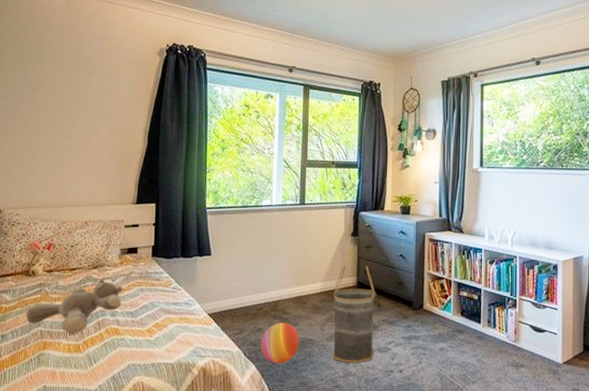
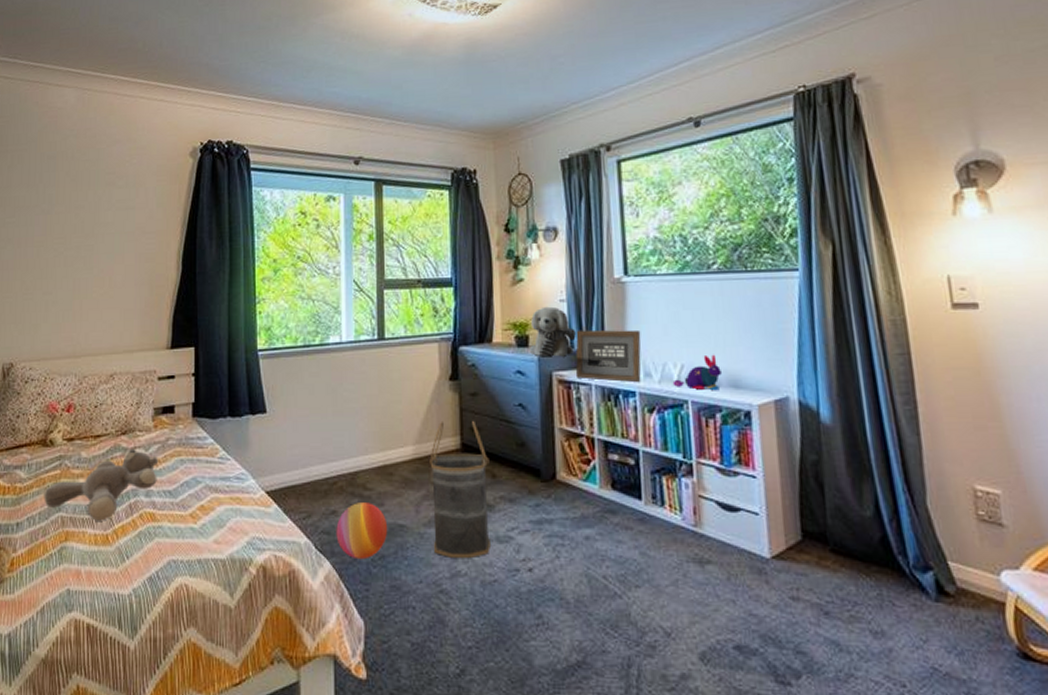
plush toy: none [410,186,444,223] -> present [528,306,576,357]
picture frame: none [441,204,489,243] -> present [575,329,642,383]
rabbit: none [507,225,540,250] -> present [672,354,721,391]

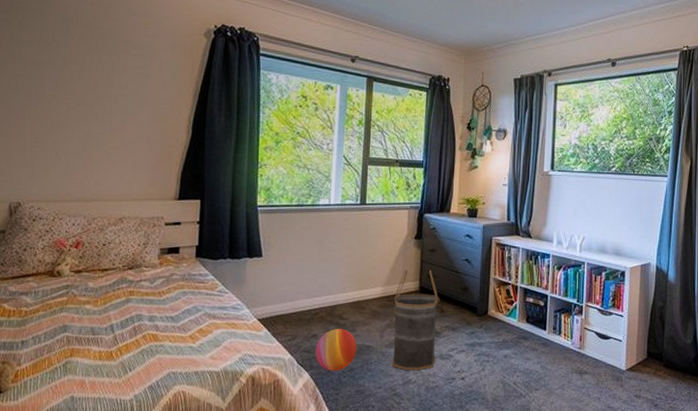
stuffed bear: present [44,449,159,521] -> none [50,282,163,340]
plush toy: present [528,306,576,357] -> none [476,188,512,226]
picture frame: present [575,329,642,383] -> none [509,207,558,248]
rabbit: present [672,354,721,391] -> none [576,231,609,257]

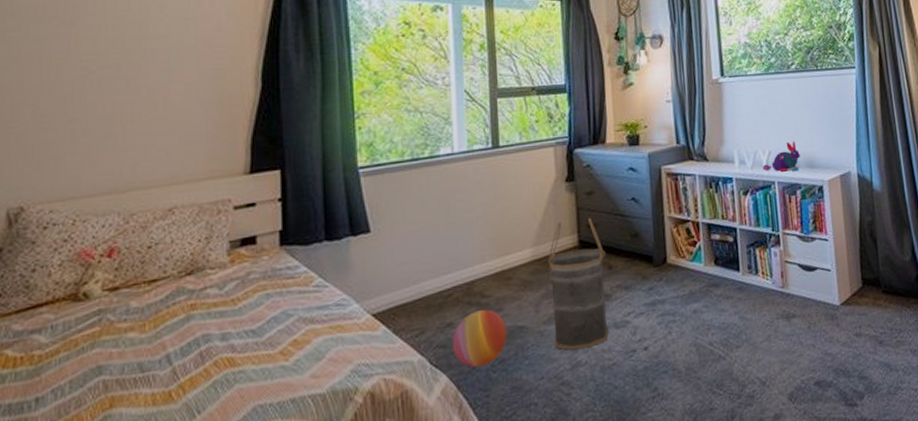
rabbit: none [576,231,609,257] -> present [762,140,800,172]

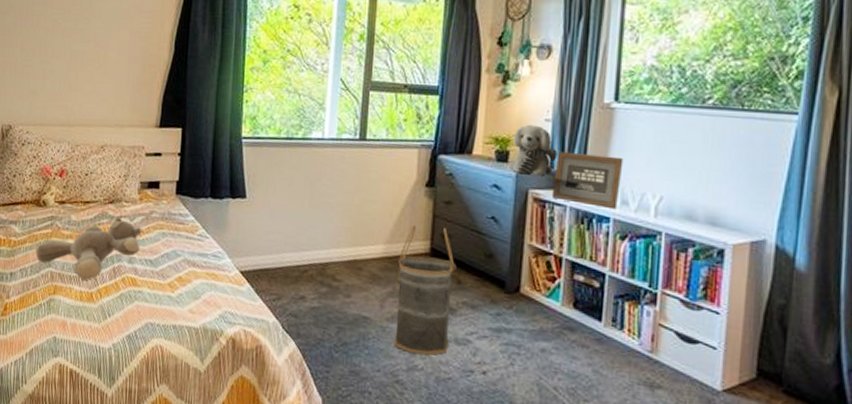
stuffed bear: none [76,290,238,379] -> present [35,218,142,280]
ball: present [452,309,508,368] -> none [303,291,353,344]
plush toy: none [639,107,681,154] -> present [507,124,557,176]
picture frame: none [681,124,737,171] -> present [551,151,624,210]
rabbit: present [762,140,800,172] -> none [649,189,701,226]

